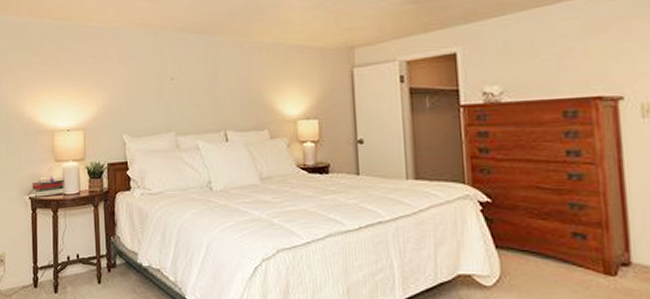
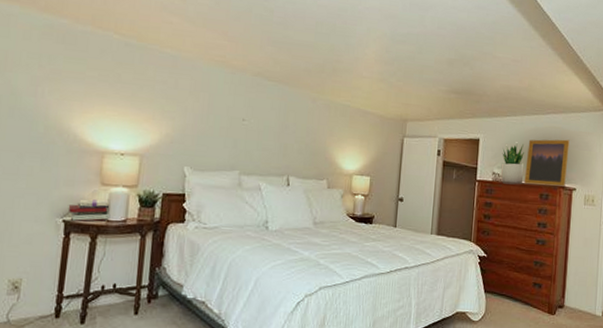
planter: none [492,49,532,105] -> present [500,143,524,185]
picture frame: none [532,31,604,102] -> present [524,139,570,187]

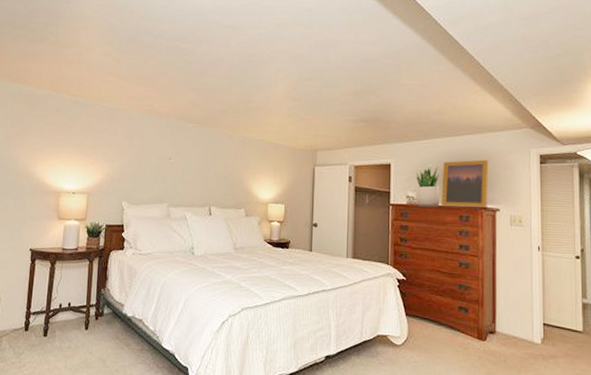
books: present [68,199,110,222] -> none [33,231,65,250]

